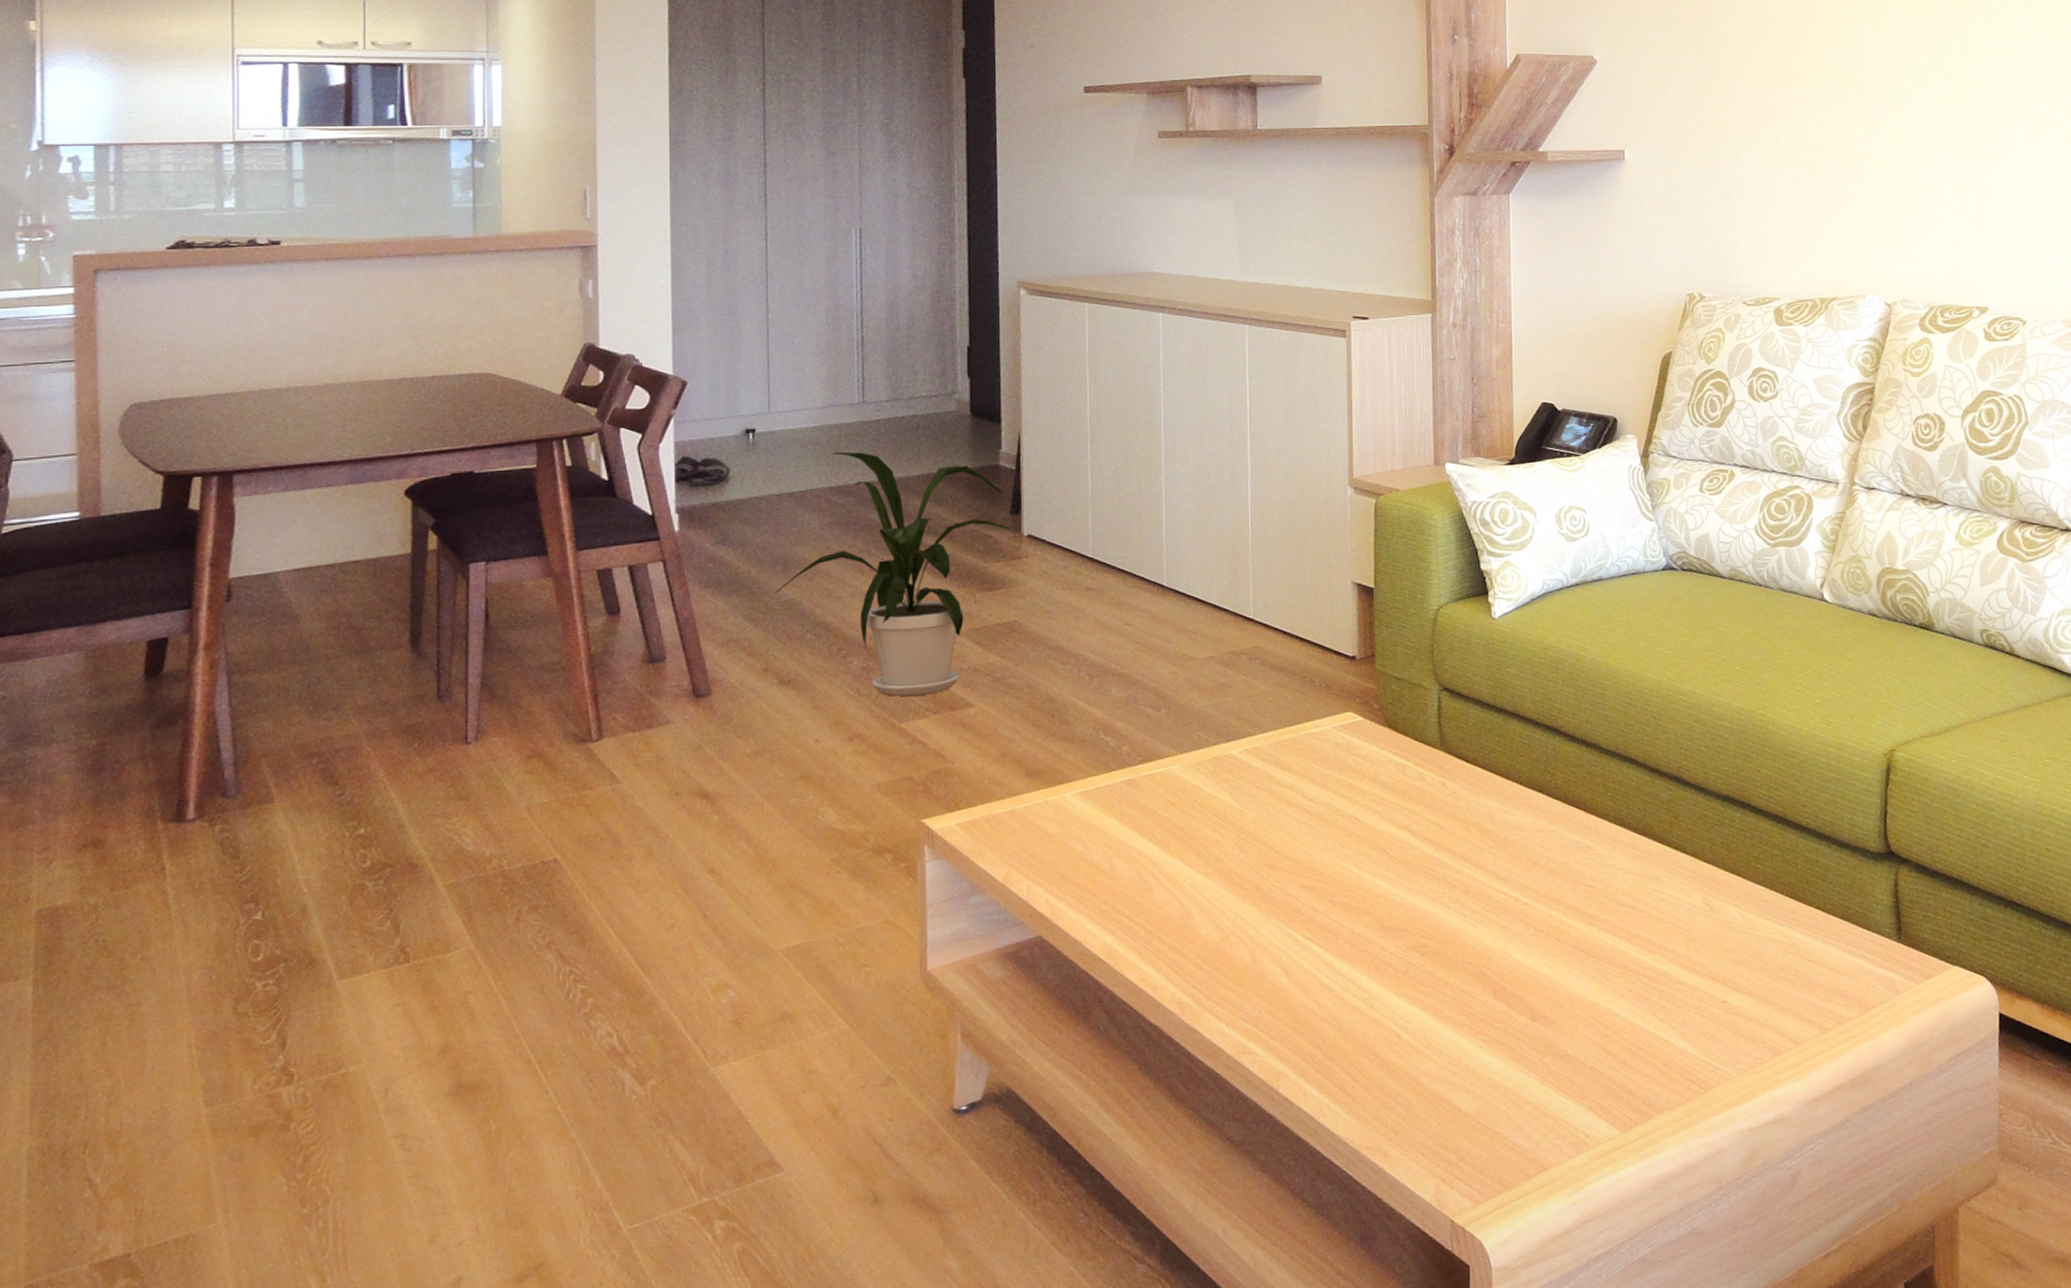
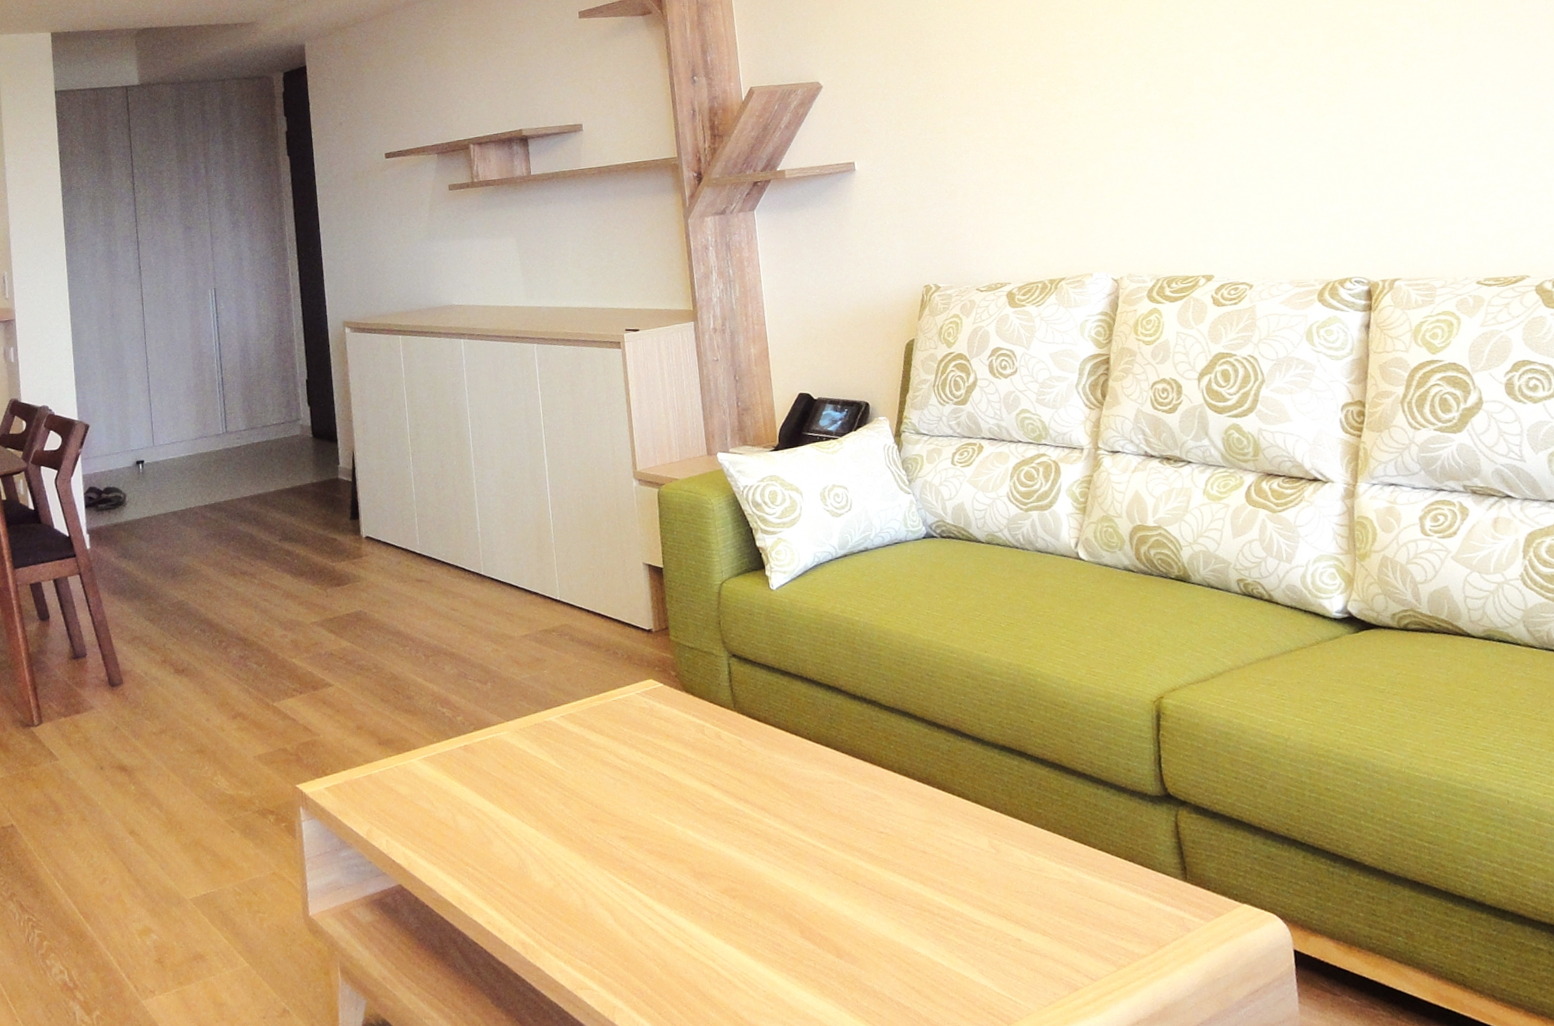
house plant: present [775,451,1011,696] -> none [167,474,352,680]

